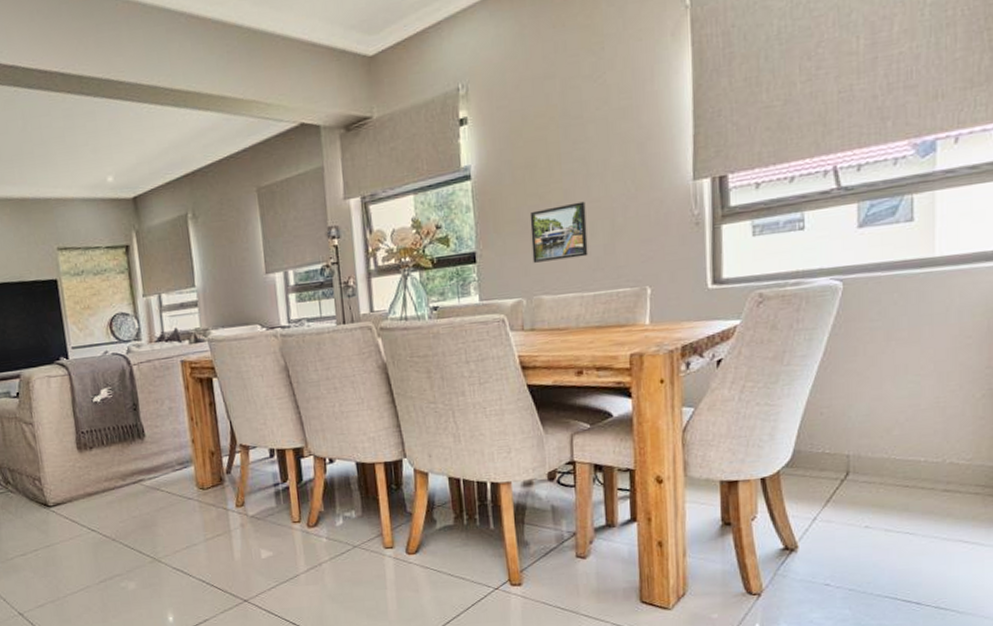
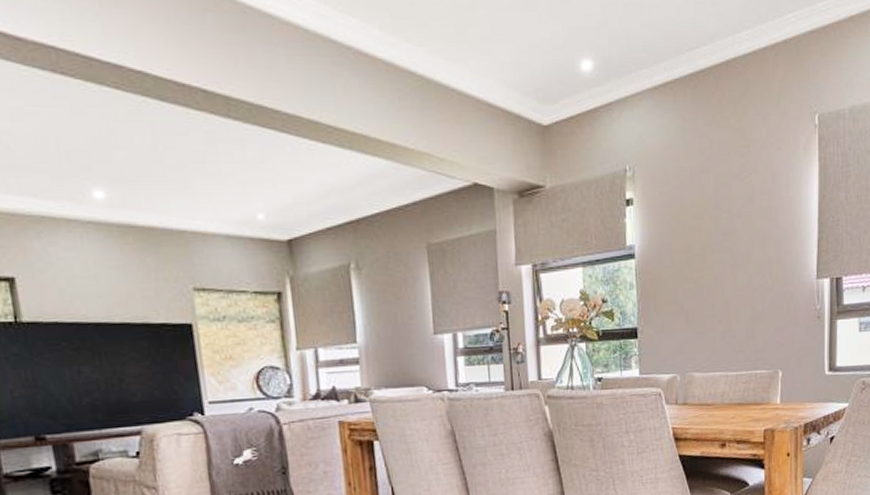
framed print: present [529,201,588,263] -> none [685,289,733,342]

